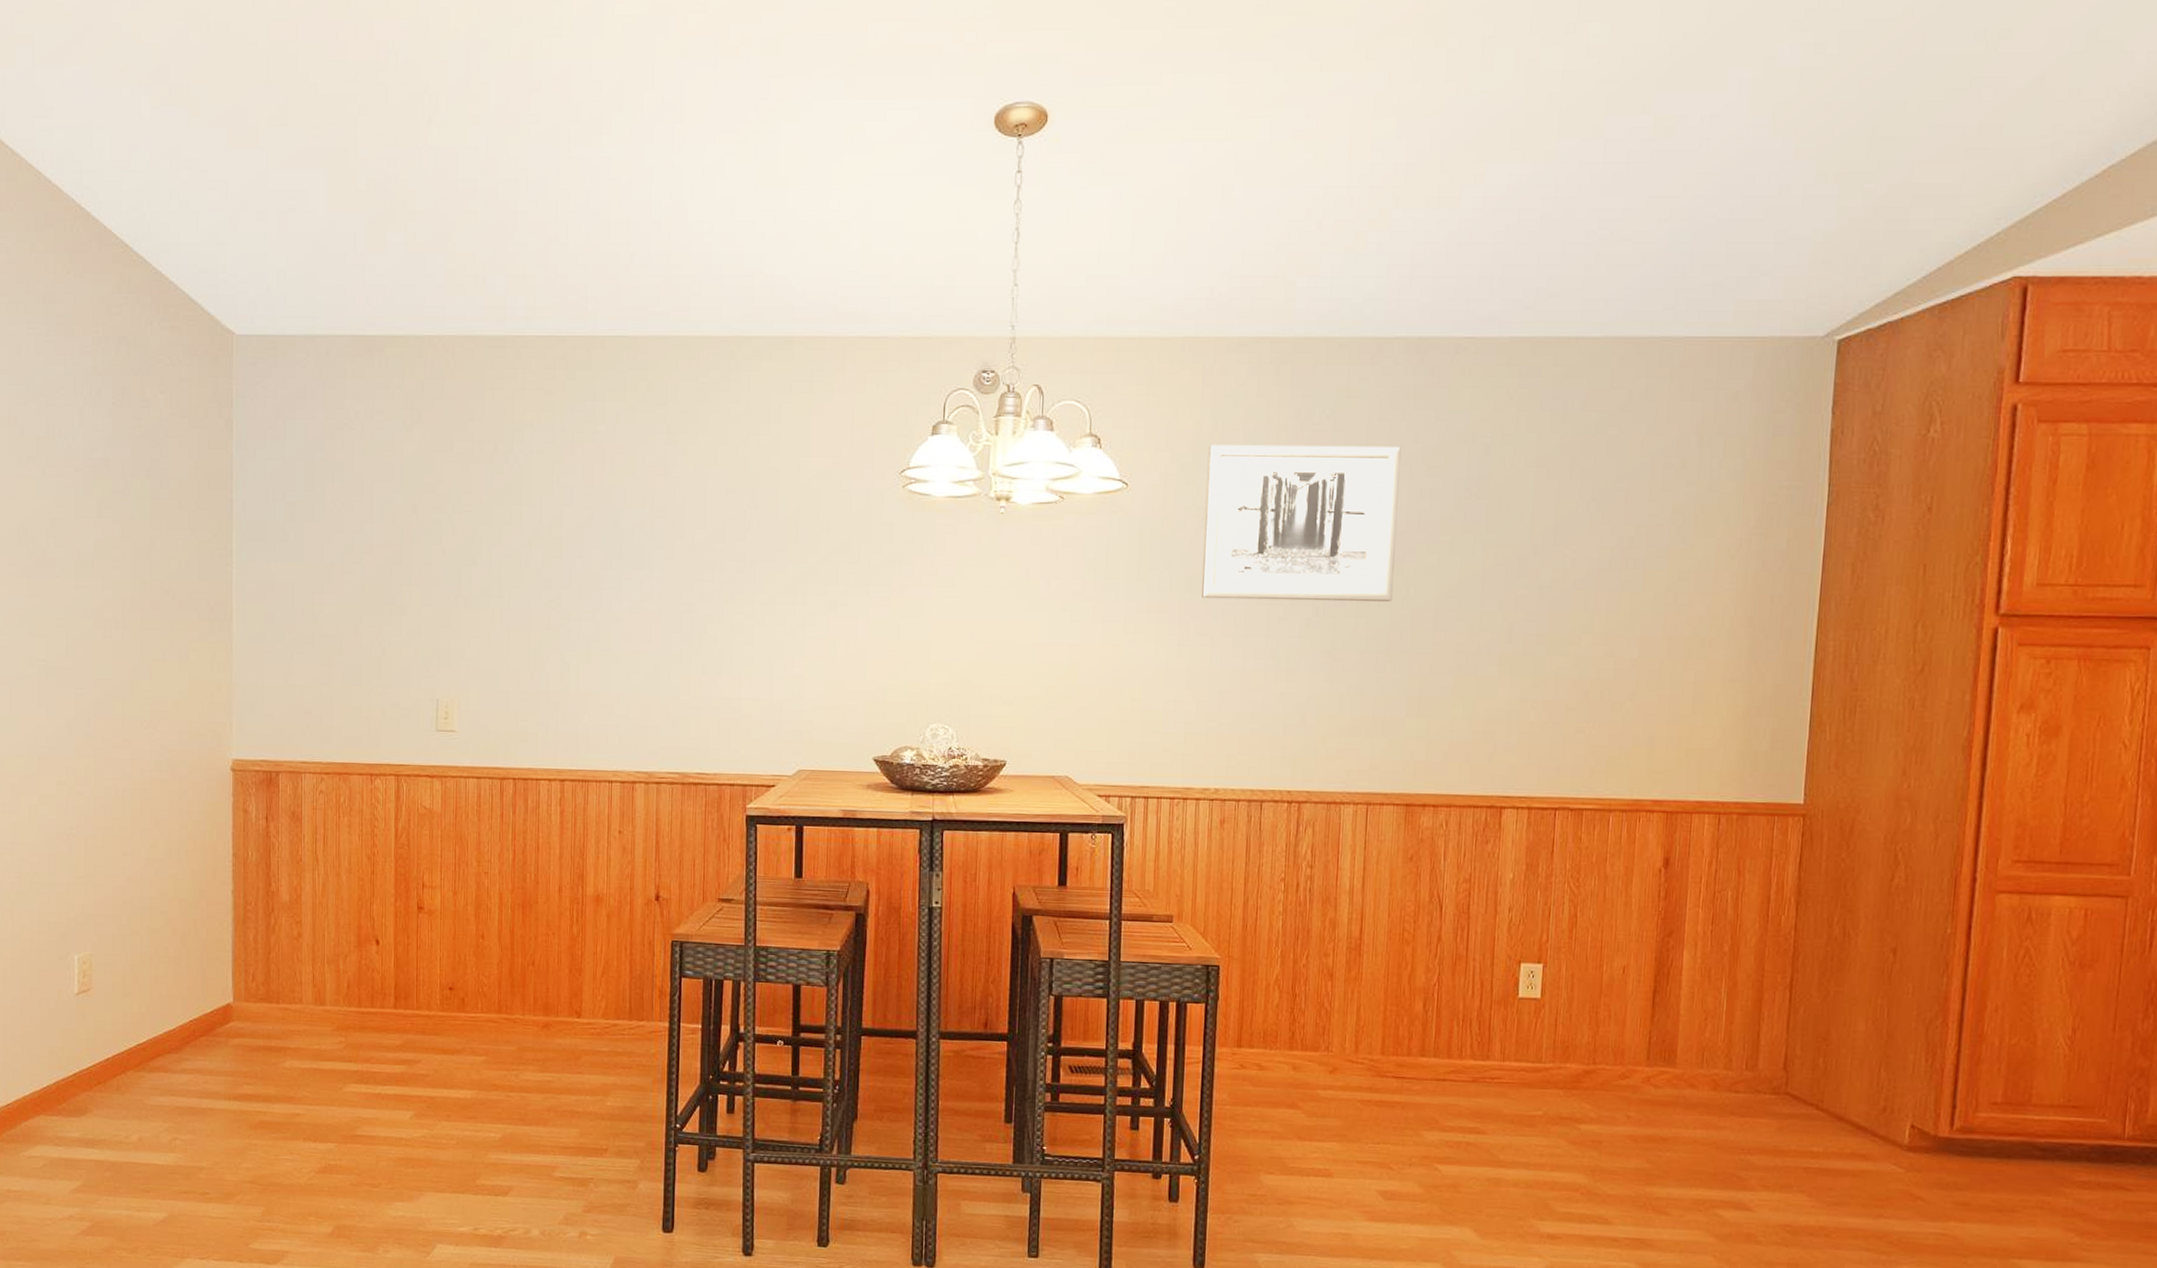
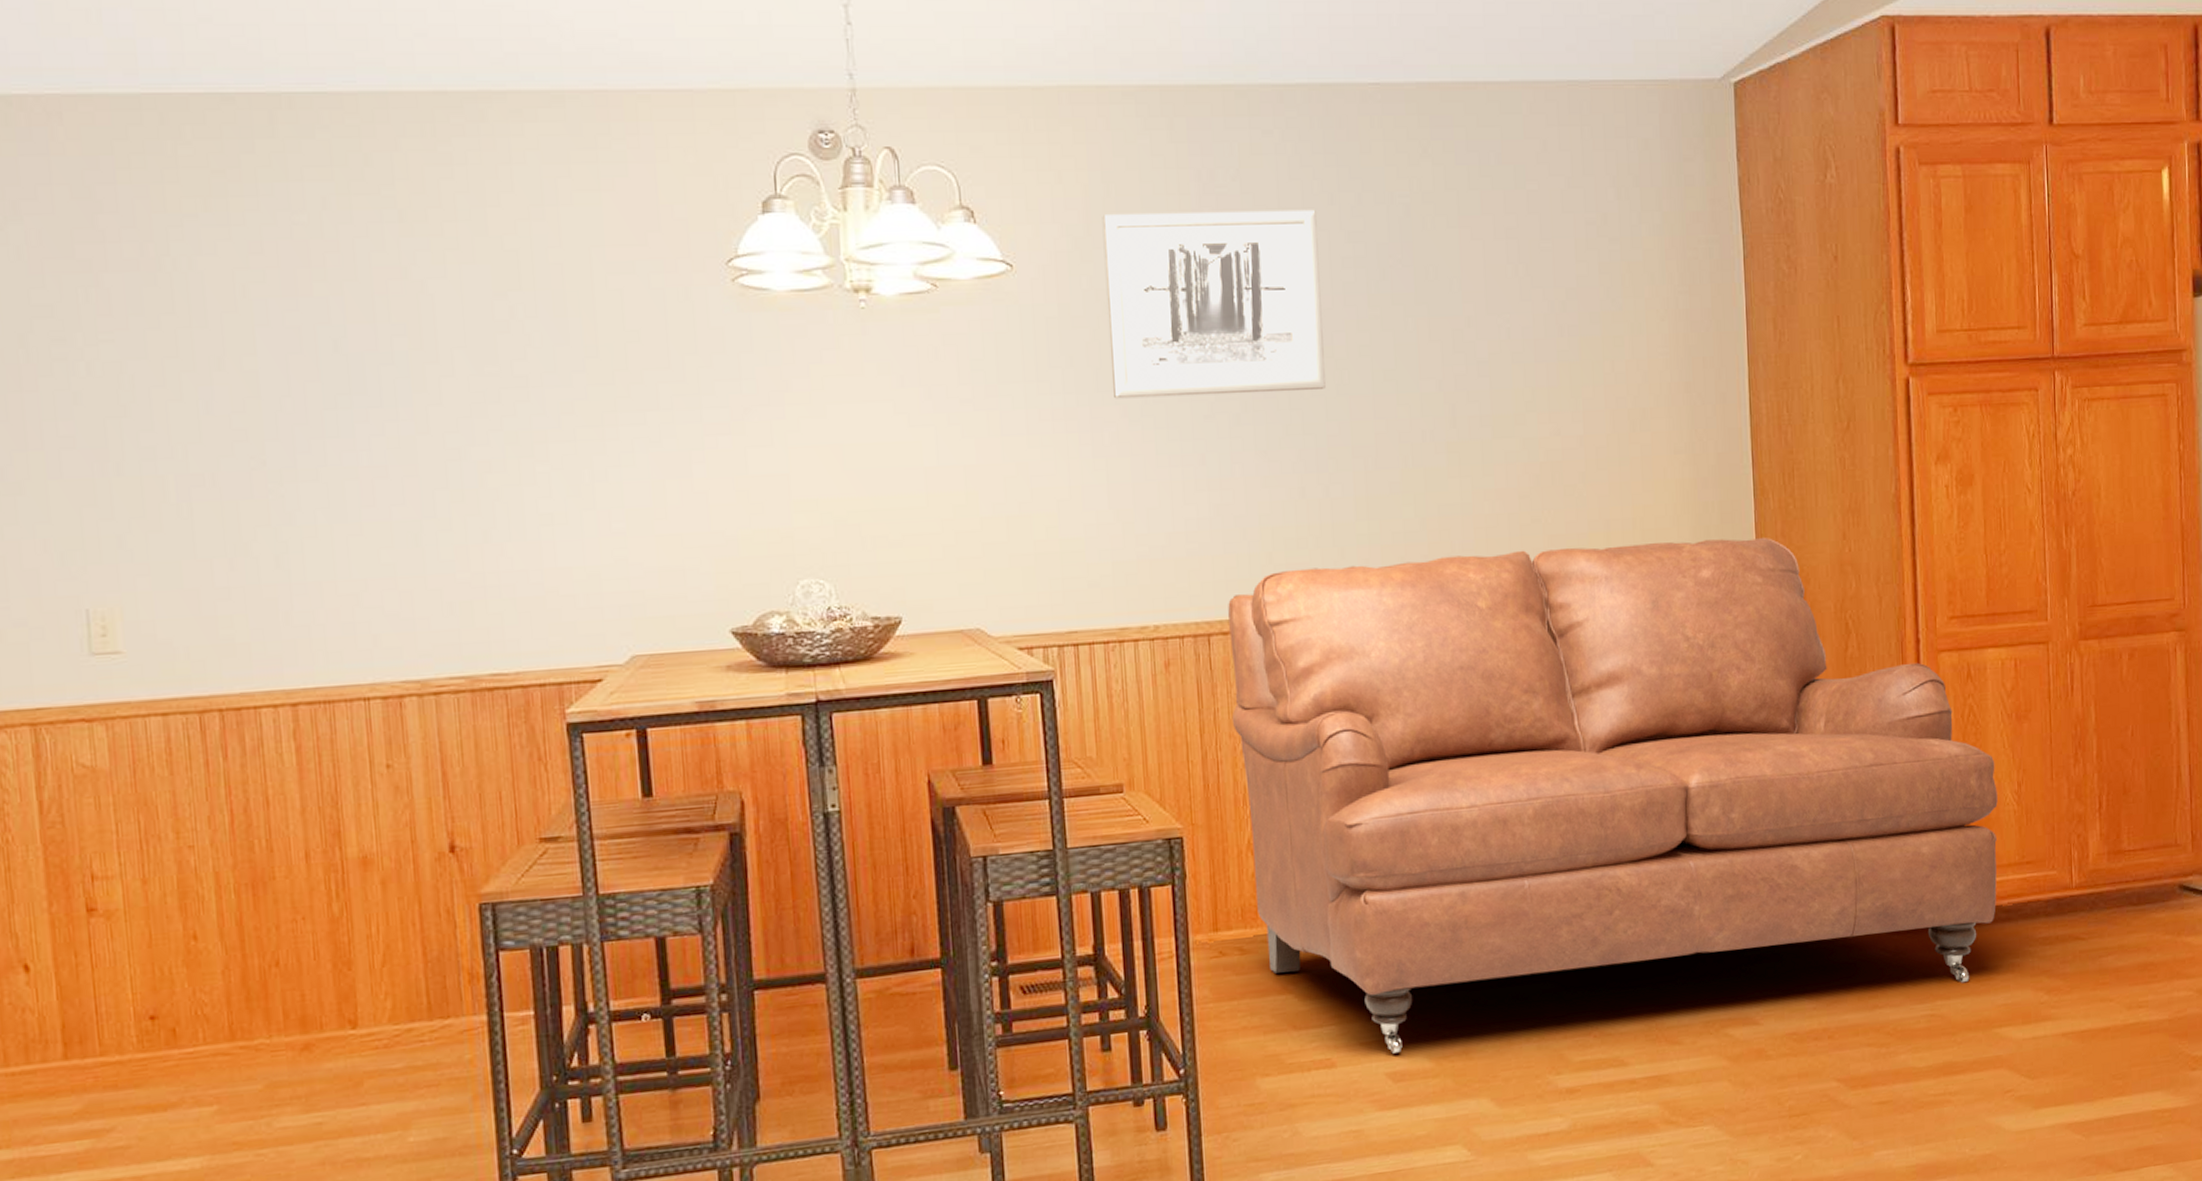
sofa: none [1273,753,2048,1210] -> present [1228,536,1998,1054]

